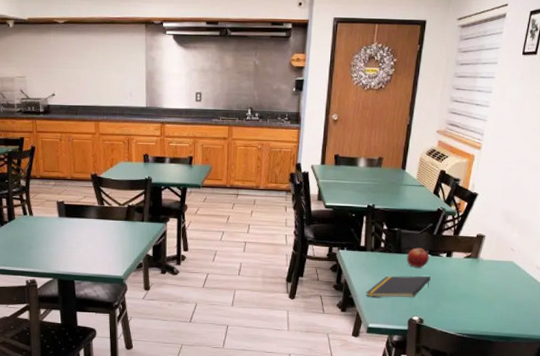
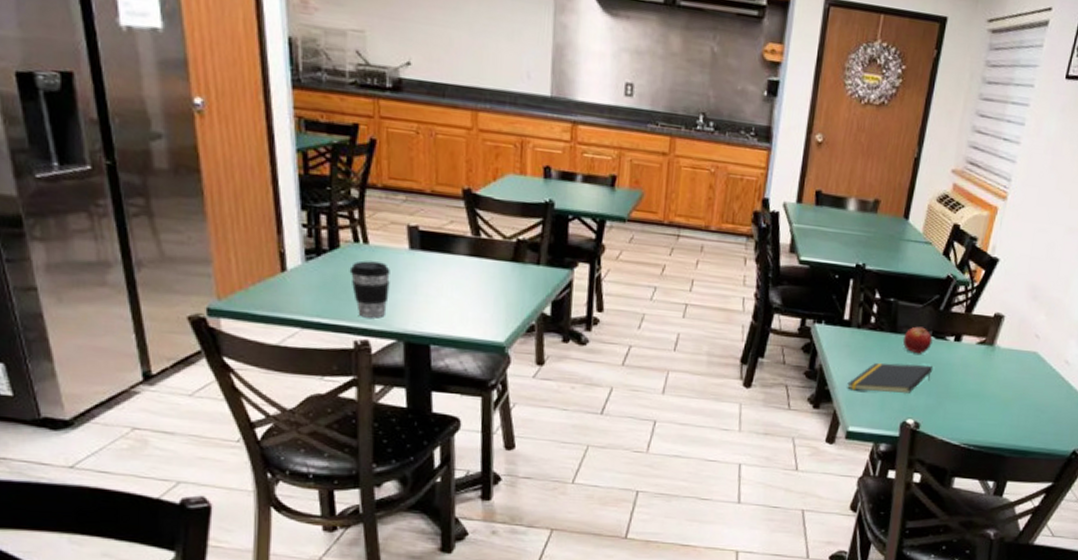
coffee cup: none [21,227,47,265] -> present [349,260,390,318]

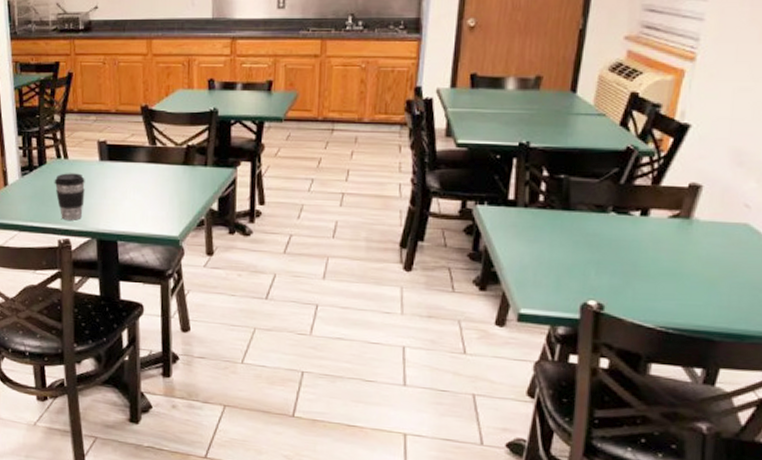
notepad: present [847,362,934,393] -> none [516,241,617,273]
fruit: present [902,326,933,354] -> none [577,202,614,231]

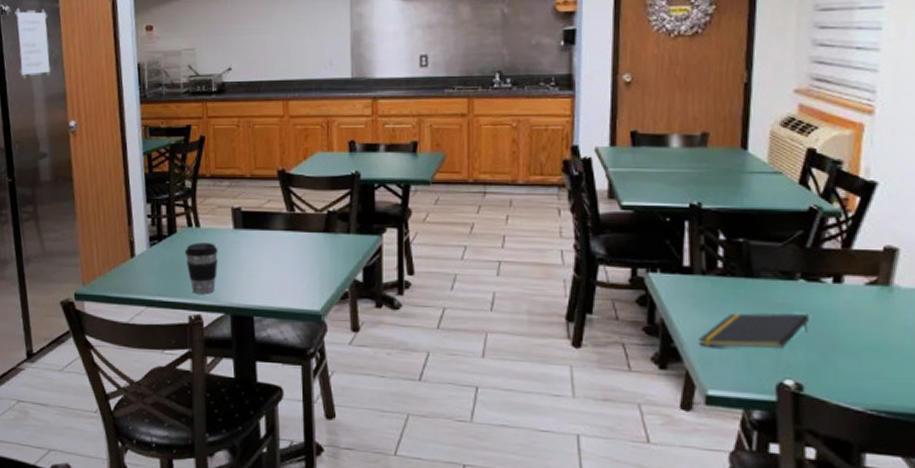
notepad: none [516,241,617,273] -> present [698,313,810,349]

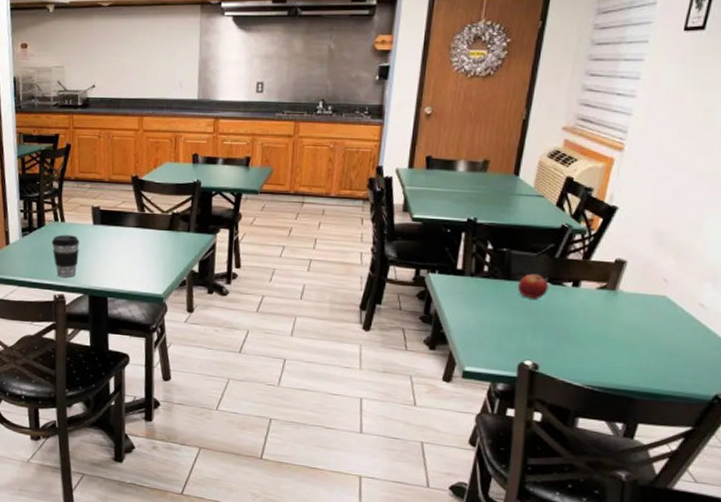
notepad: present [698,313,810,349] -> none [462,307,551,336]
fruit: none [762,268,803,301] -> present [517,273,549,299]

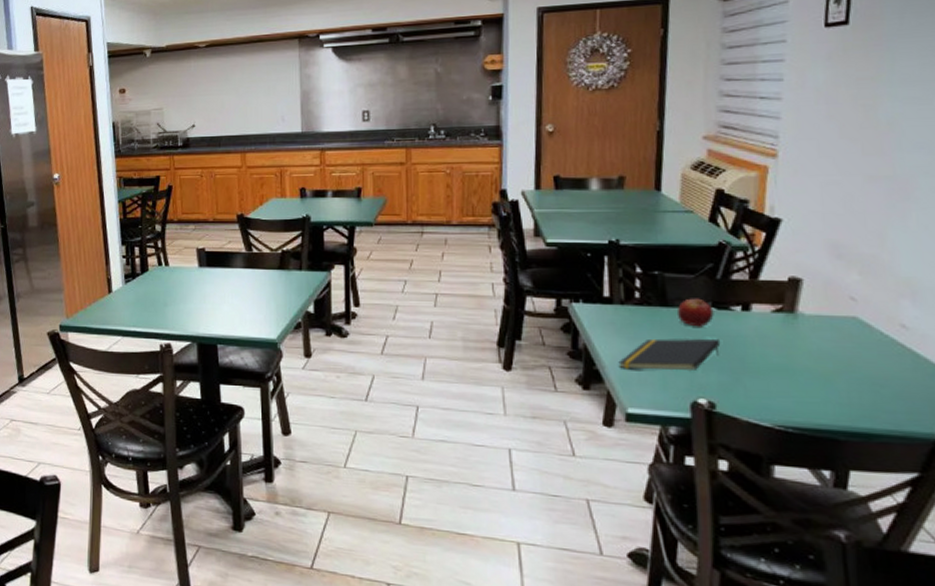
coffee cup: present [51,235,80,278] -> none [155,279,185,325]
notepad: none [462,307,551,336] -> present [618,338,721,371]

